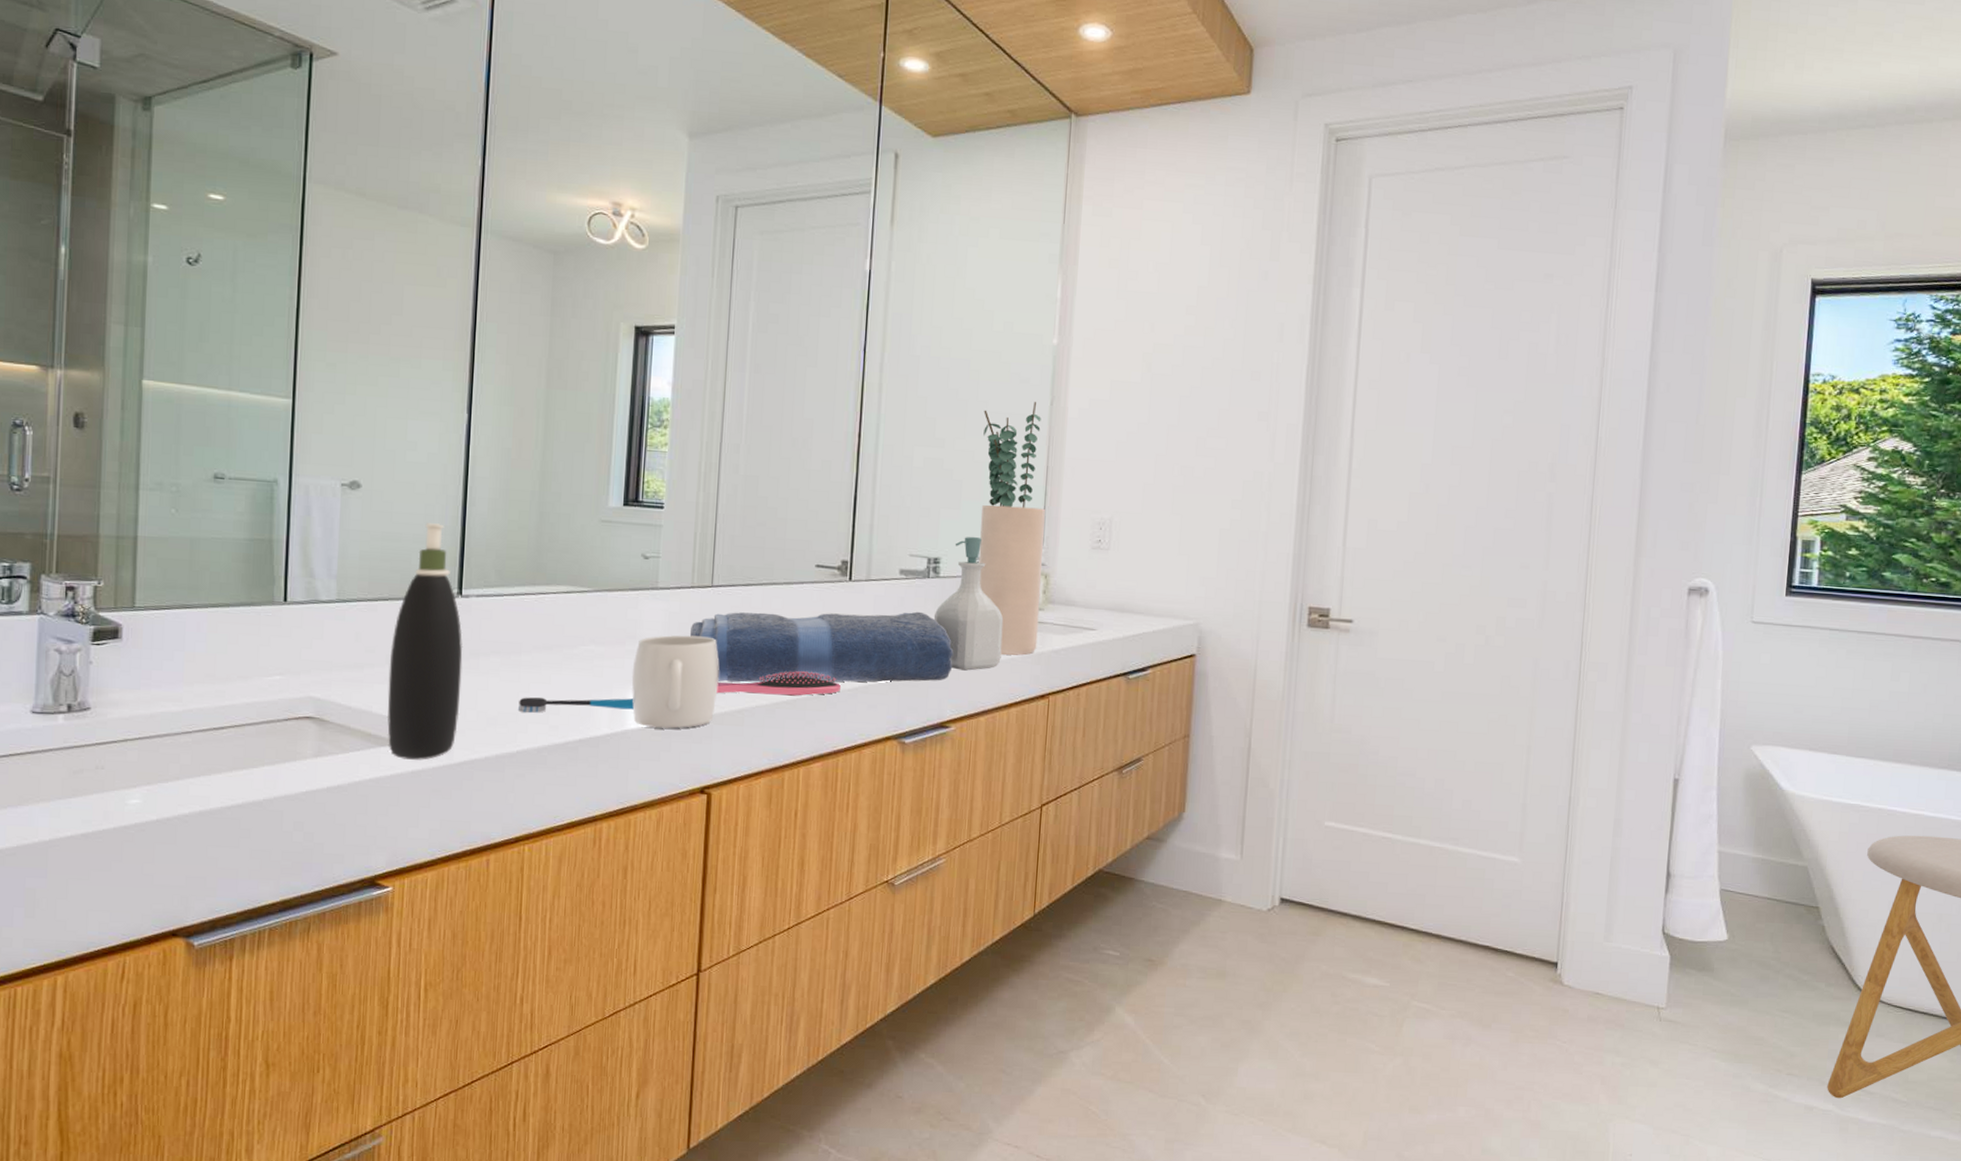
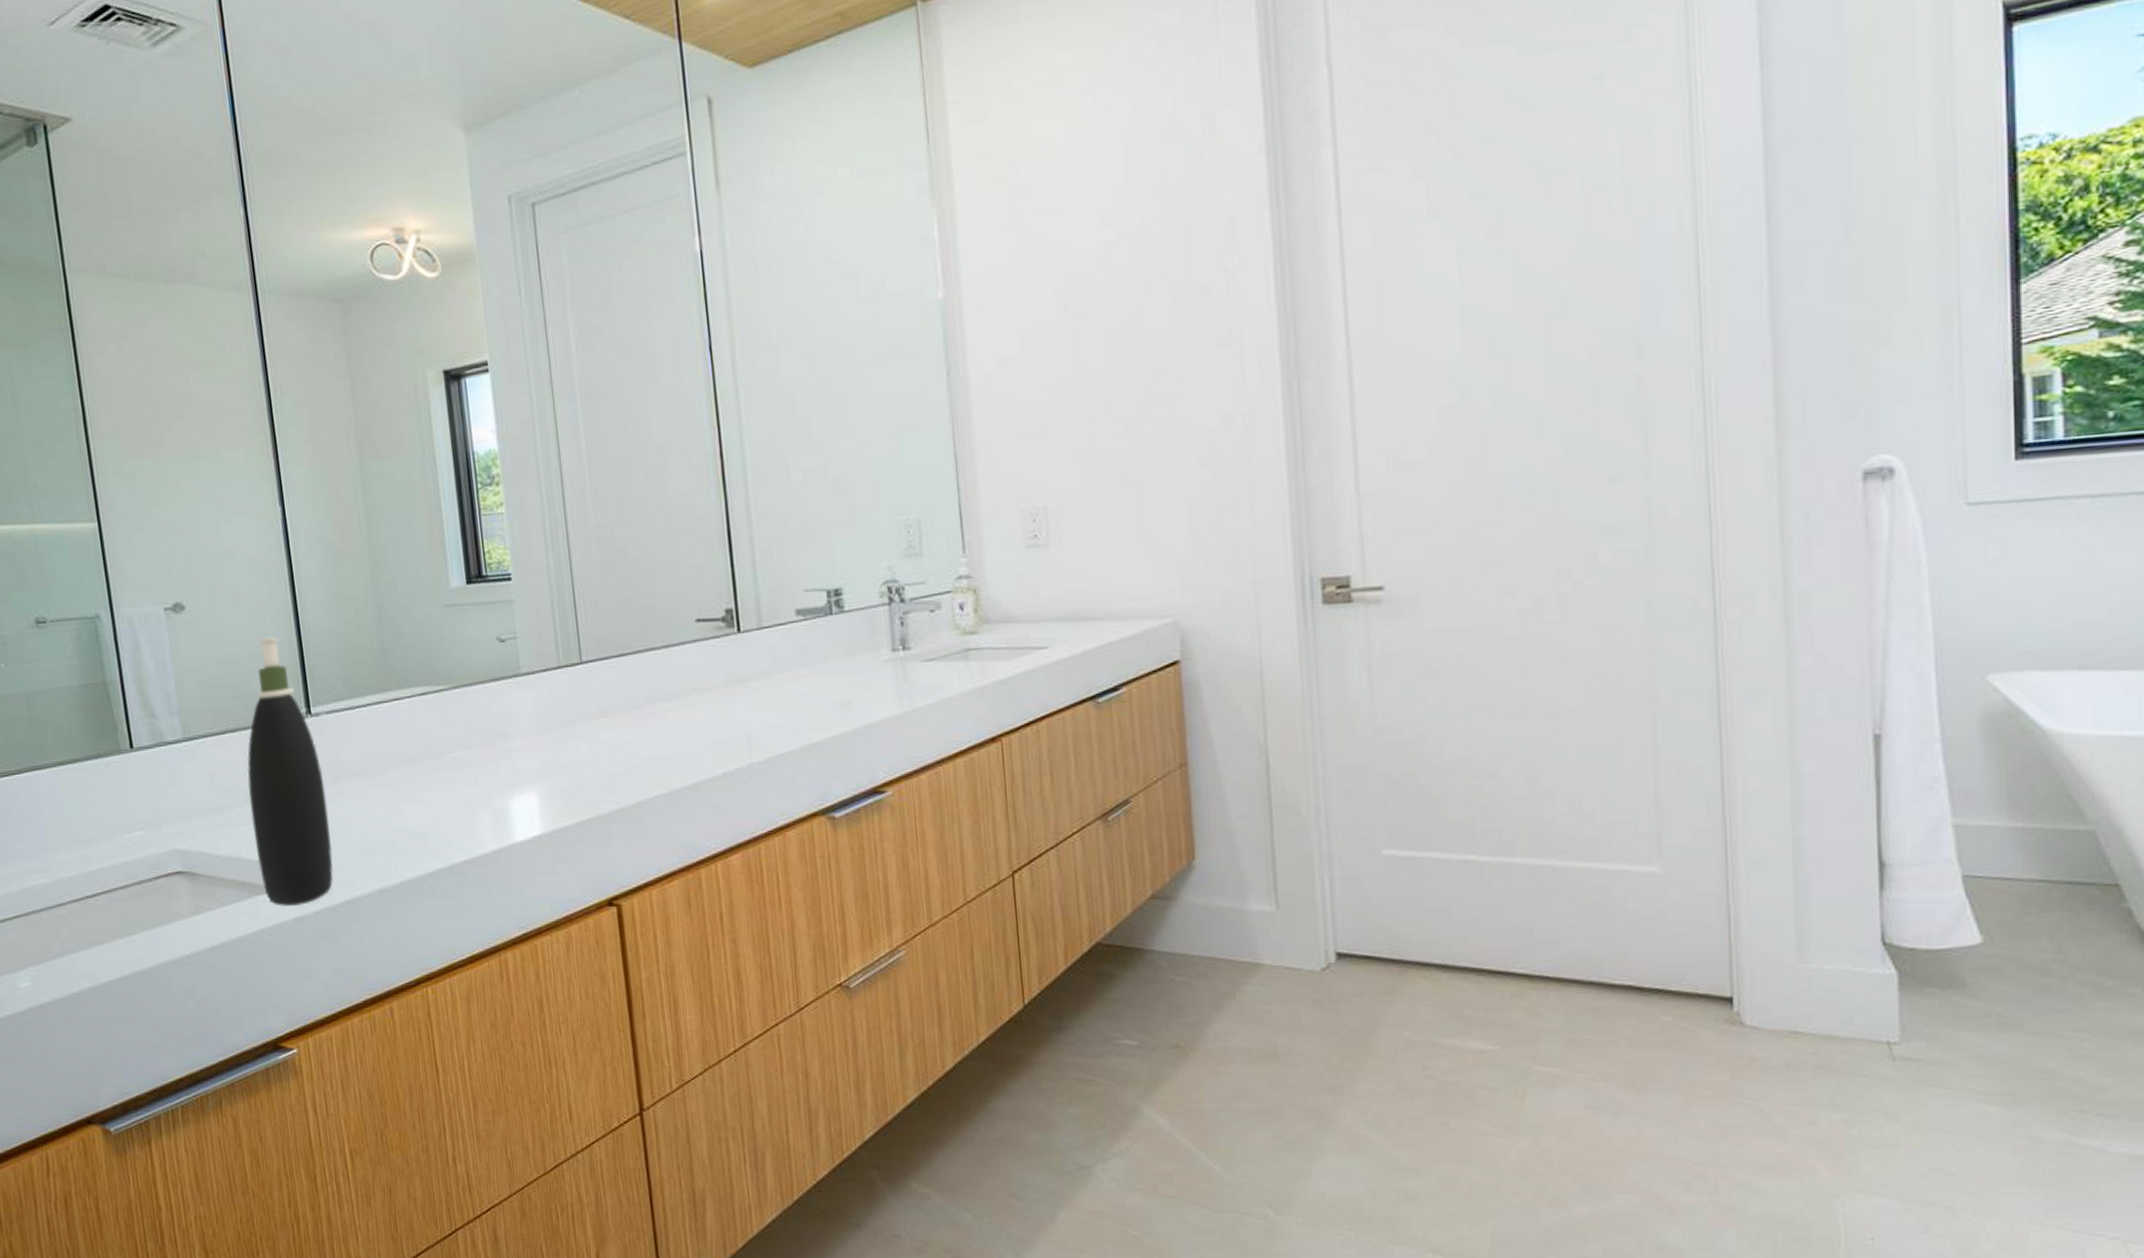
toothbrush: present [517,697,634,714] -> none [392,806,518,839]
mug: present [631,635,720,729] -> none [508,723,609,837]
towel: present [690,611,954,683] -> none [565,657,878,773]
hairbrush: present [715,671,842,696] -> none [606,747,750,788]
soap bottle: present [933,536,1004,671] -> none [845,555,935,722]
vase: present [979,402,1045,656] -> none [866,376,977,696]

